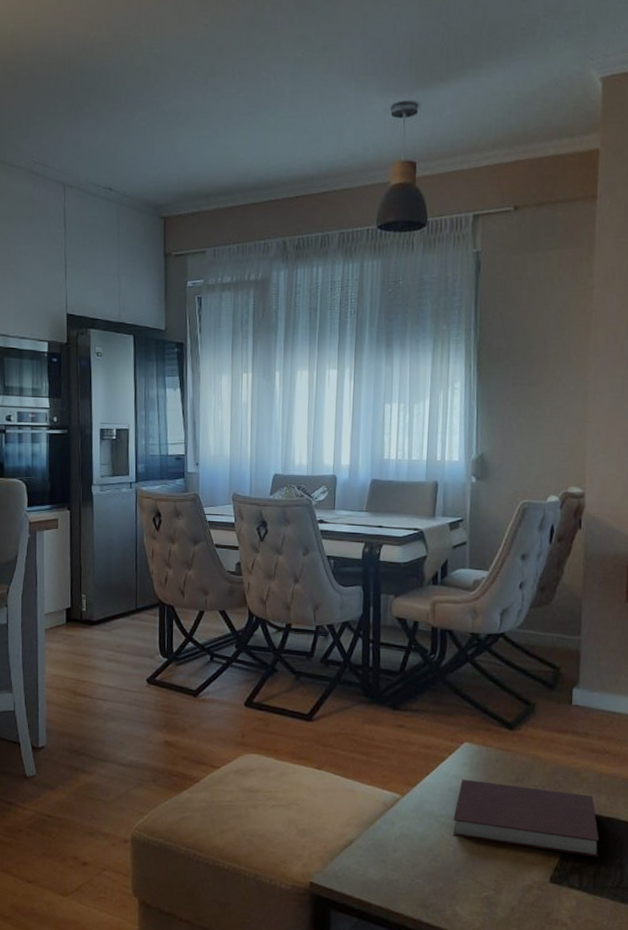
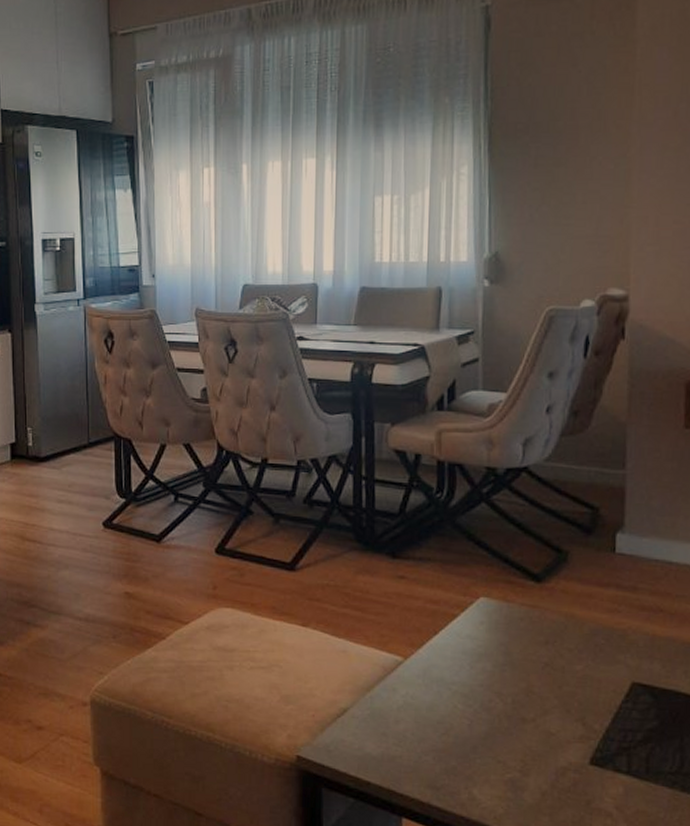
notebook: present [452,779,600,858] -> none [467,640,654,737]

